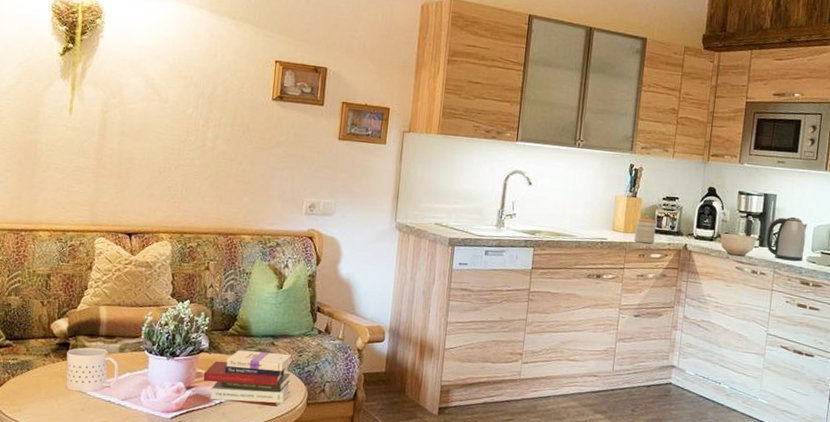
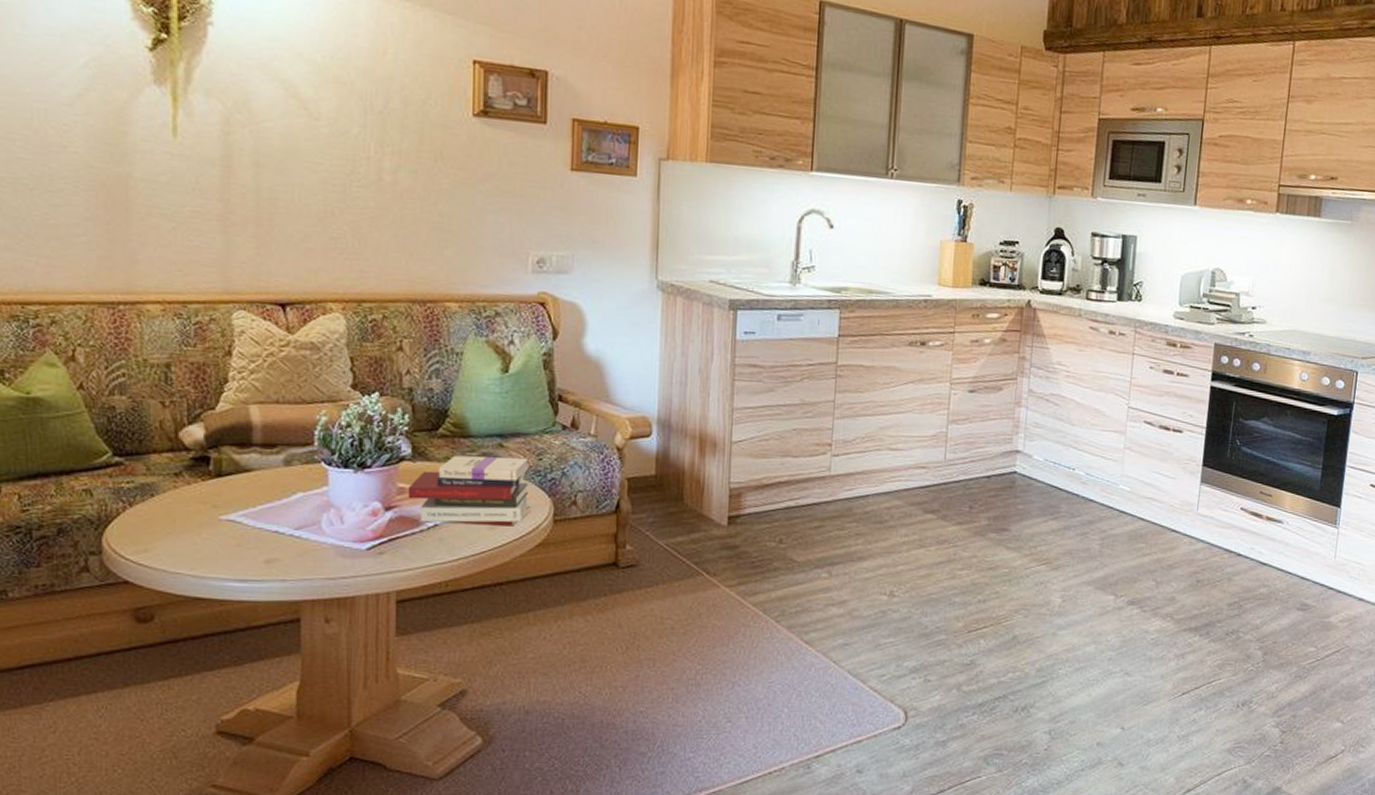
mug: present [65,347,119,393] -> none [208,461,287,523]
jar: present [634,215,656,244] -> none [965,264,992,301]
bowl: present [720,233,757,256] -> none [1070,285,1115,314]
kettle: present [766,216,808,262] -> none [1125,263,1174,319]

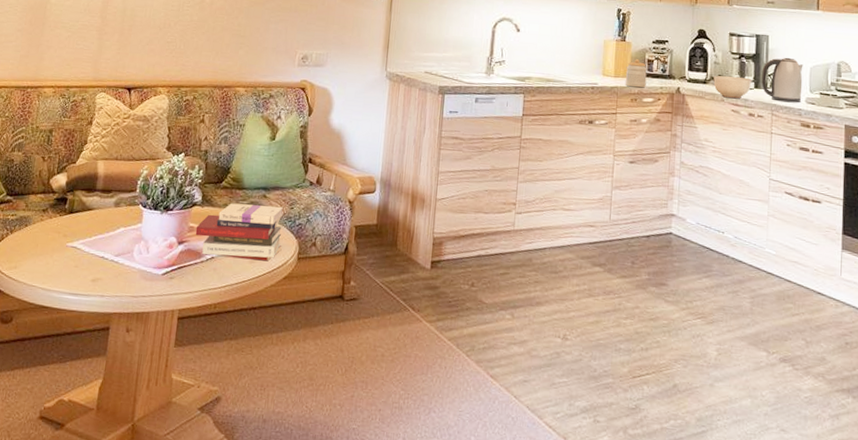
jar: none [965,264,992,301] -> present [625,59,647,88]
bowl: none [1070,285,1115,314] -> present [713,75,752,99]
kettle: none [1125,263,1174,319] -> present [761,57,803,104]

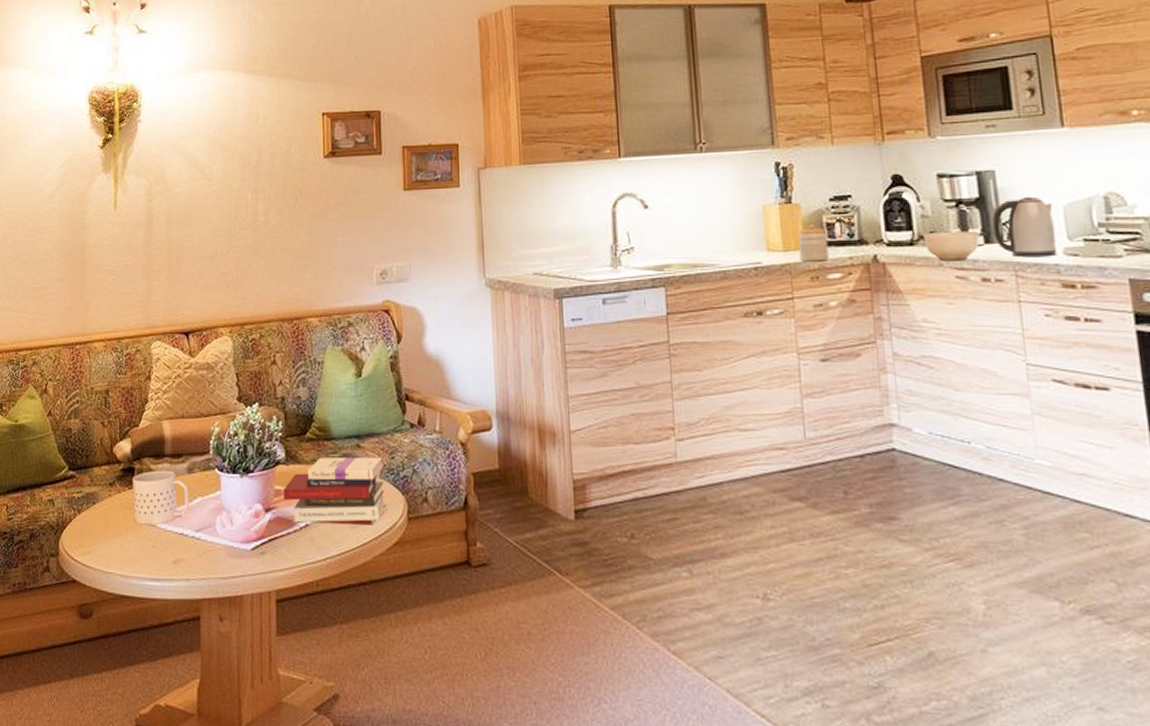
mug: none [61,202,114,249] -> present [133,470,190,527]

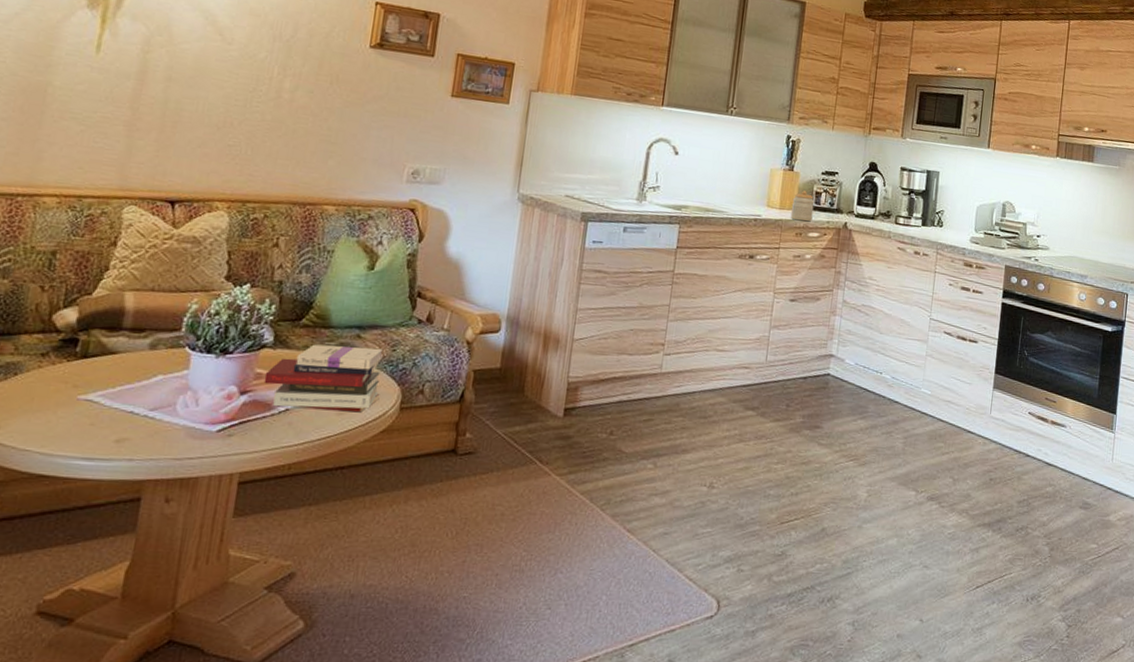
mug: present [133,470,190,527] -> none [69,343,148,403]
bowl: present [923,230,980,261] -> none [881,211,920,236]
kettle: present [992,196,1058,258] -> none [929,195,971,243]

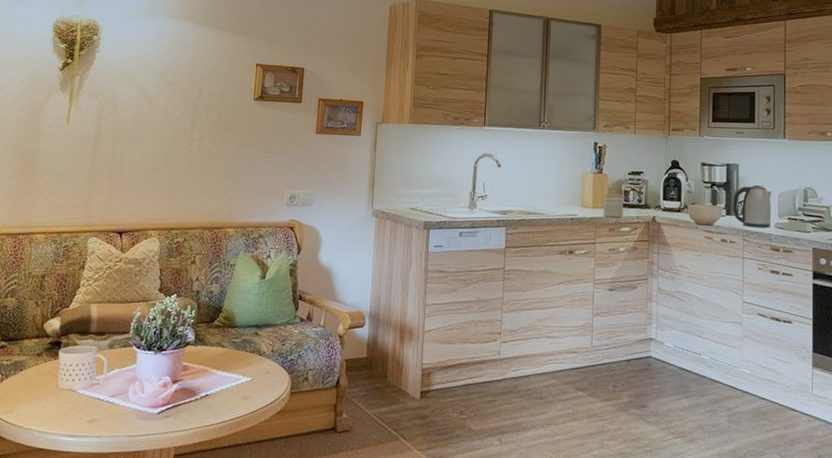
mug: none [69,343,148,403] -> present [56,345,108,391]
books: present [264,344,384,413] -> none [189,341,276,397]
bowl: none [881,211,920,236] -> present [687,203,724,226]
kettle: none [929,195,971,243] -> present [733,184,772,229]

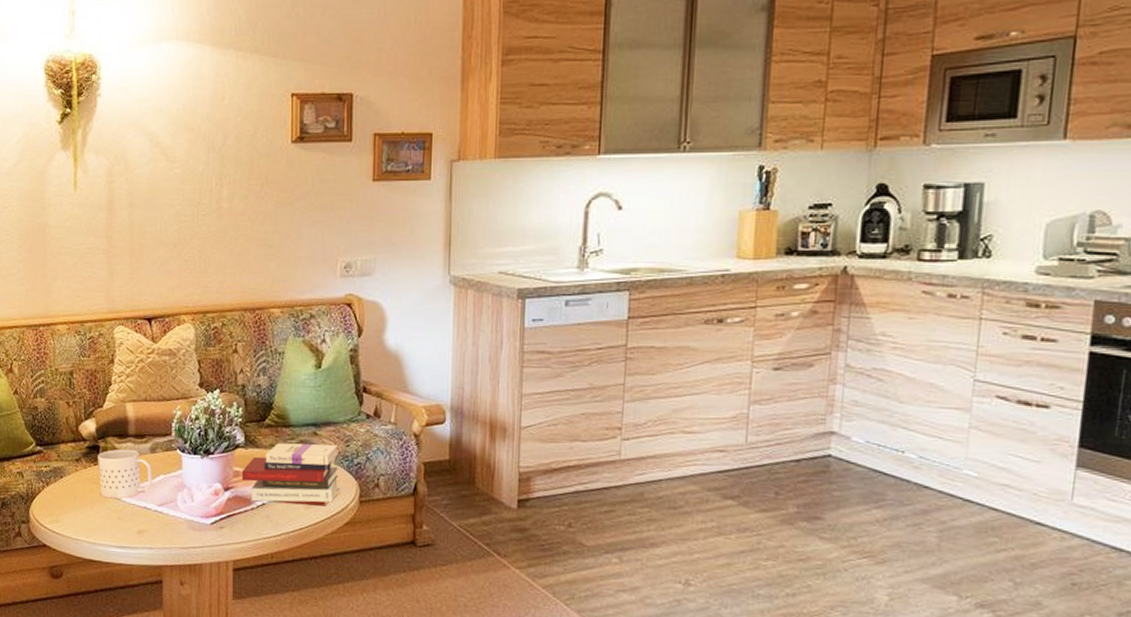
books: none [189,341,276,397] -> present [241,443,340,506]
jar: present [603,190,624,218] -> none [768,233,800,271]
bowl: present [687,203,724,226] -> none [897,245,955,276]
kettle: present [733,184,772,229] -> none [969,212,1036,275]

